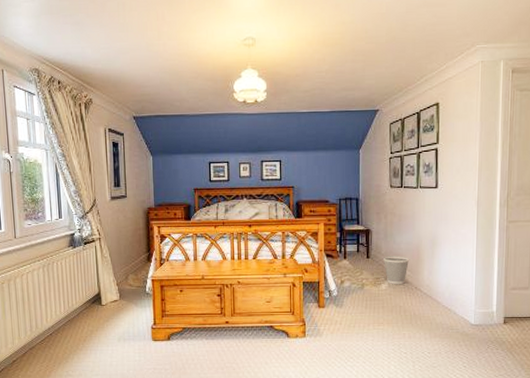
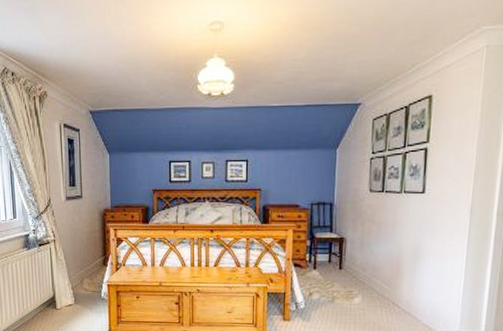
wastebasket: present [382,256,410,285] -> none [357,267,388,300]

